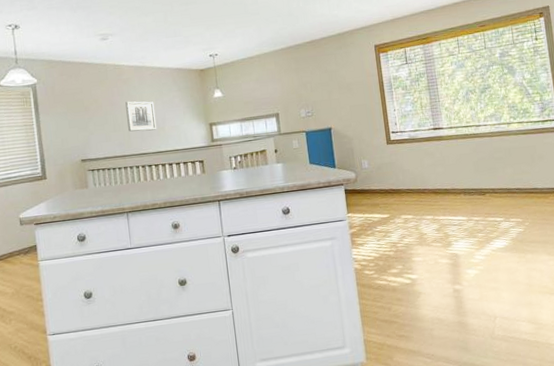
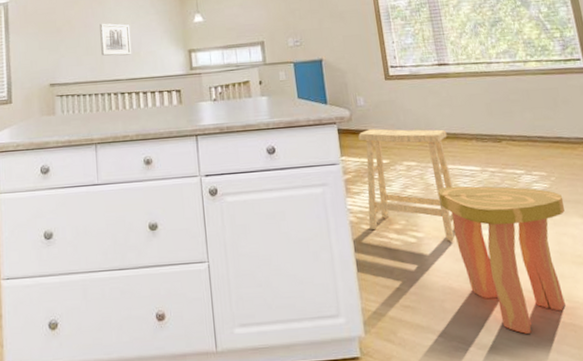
stool: none [362,186,443,281] -> present [358,128,455,241]
stool: none [430,232,536,352] -> present [438,186,566,334]

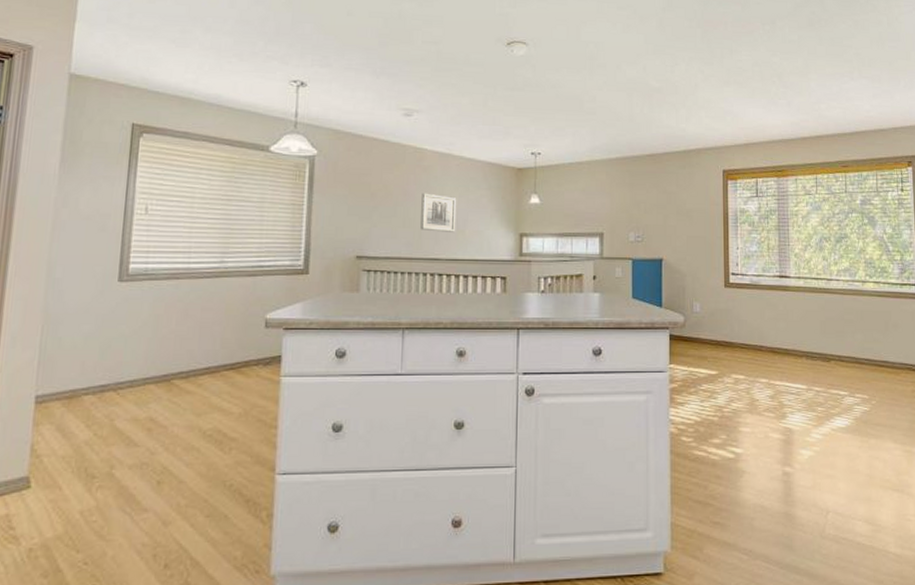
stool: present [358,128,455,241] -> none [689,338,779,459]
stool: present [438,186,566,334] -> none [763,403,881,555]

